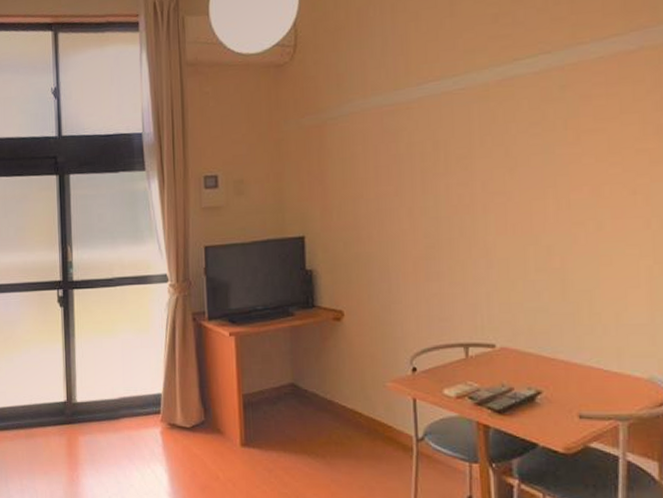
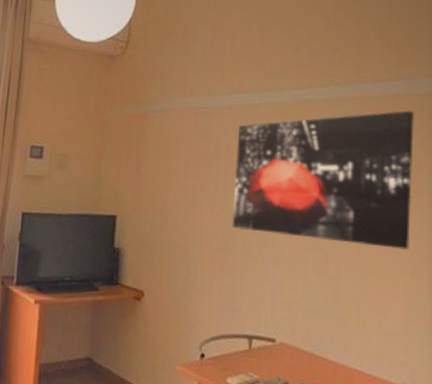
wall art: none [432,67,651,233] -> present [232,110,415,250]

